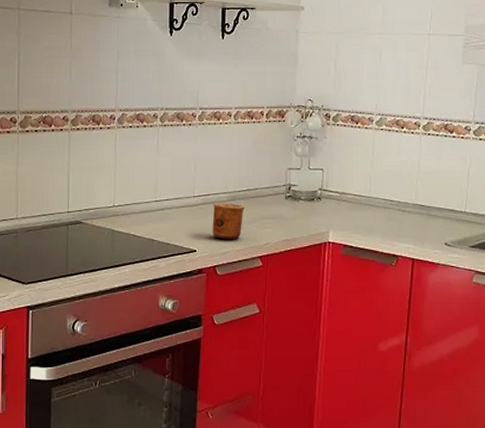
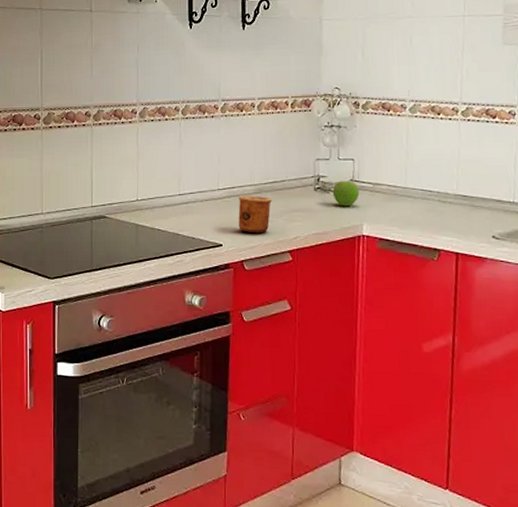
fruit: none [302,190,327,215] -> present [332,181,360,207]

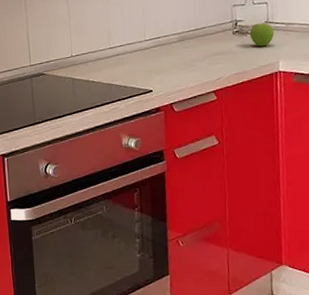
cup: present [238,195,271,234] -> none [164,43,195,78]

